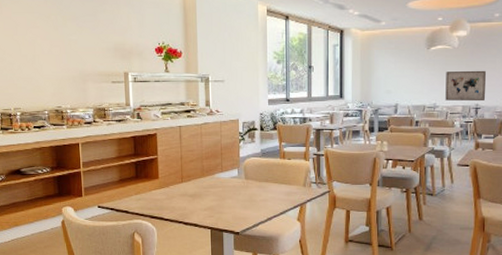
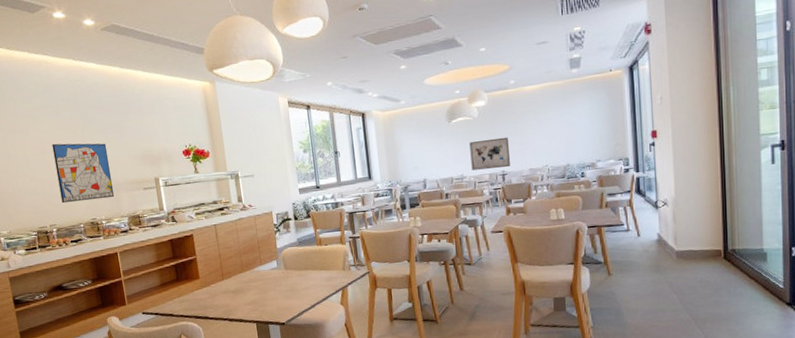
wall art: none [24,26,82,88] -> present [52,143,115,204]

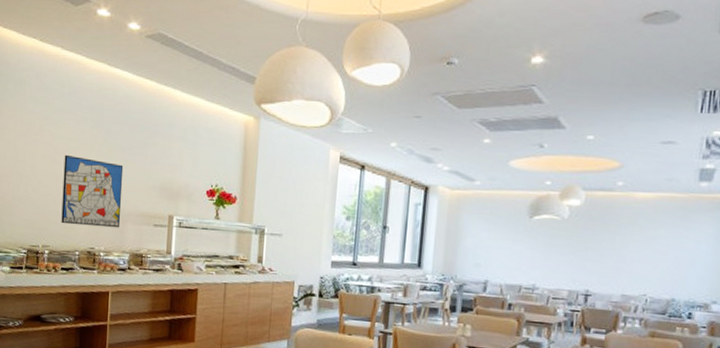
wall art: present [469,136,510,170] -> none [547,247,601,288]

